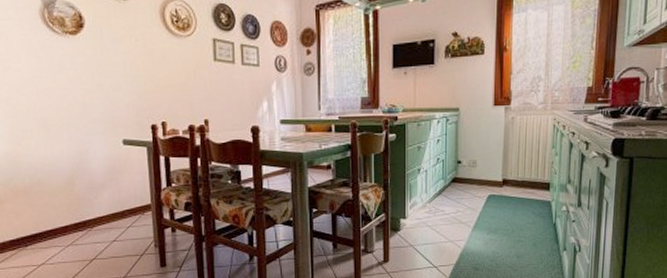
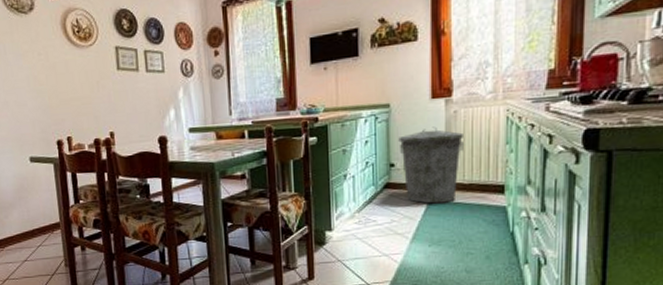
trash can: none [465,130,519,197] -> present [398,126,463,204]

